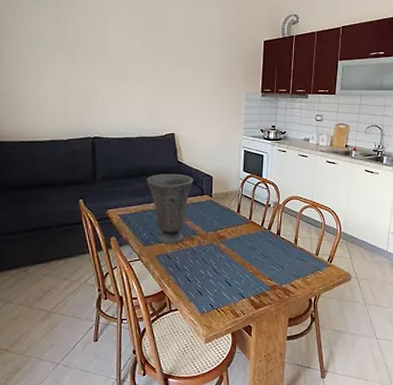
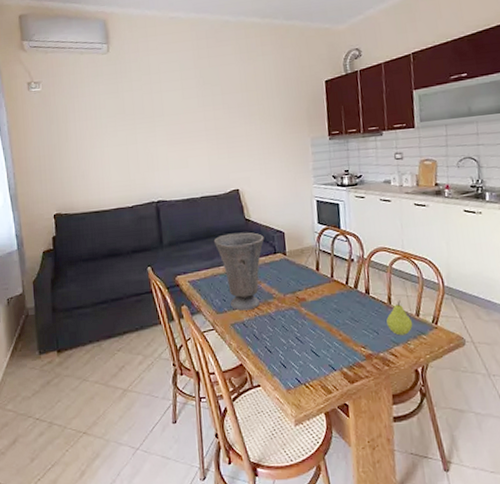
fruit: none [292,241,312,271] -> present [386,300,413,336]

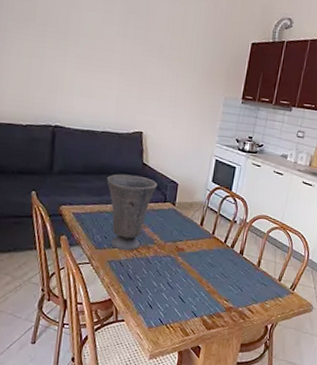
fruit: present [386,300,413,336] -> none [251,265,274,296]

